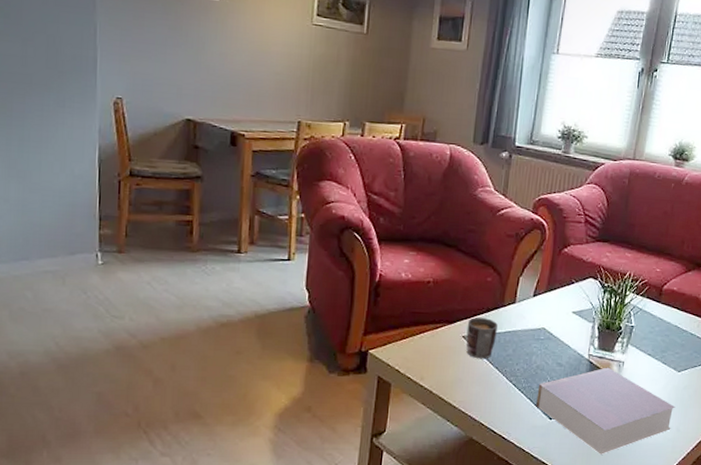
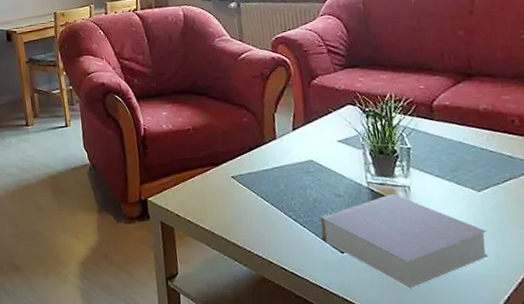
mug: present [466,317,498,359] -> none [233,156,265,197]

